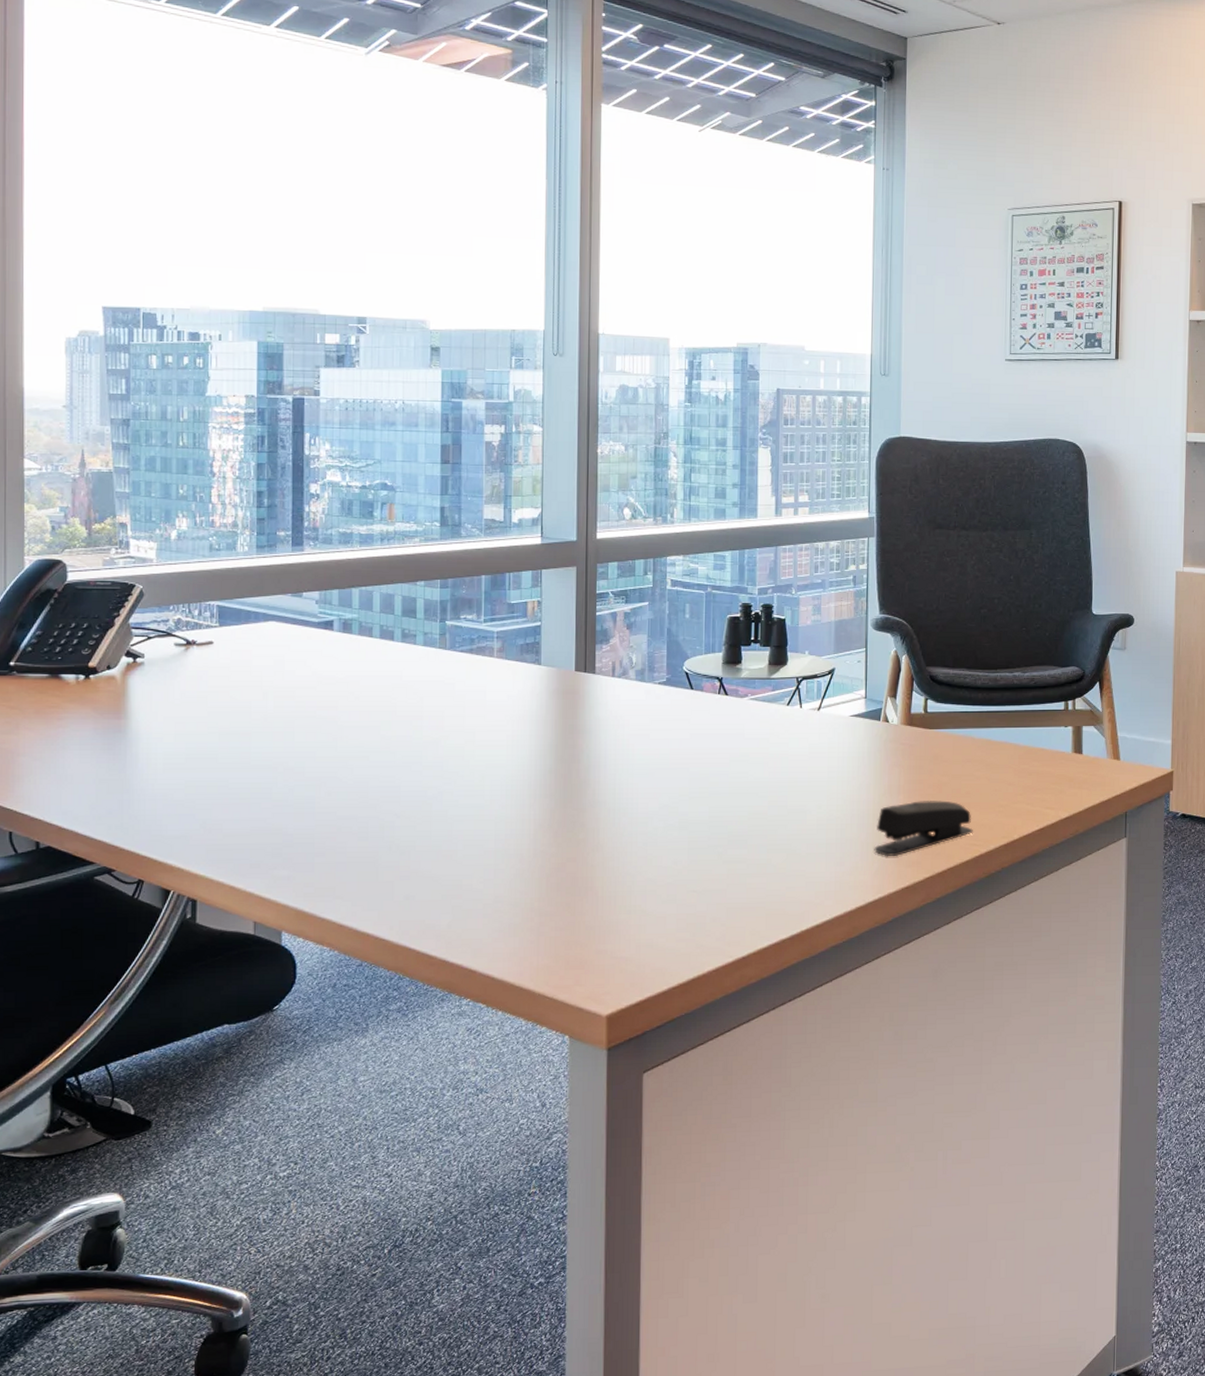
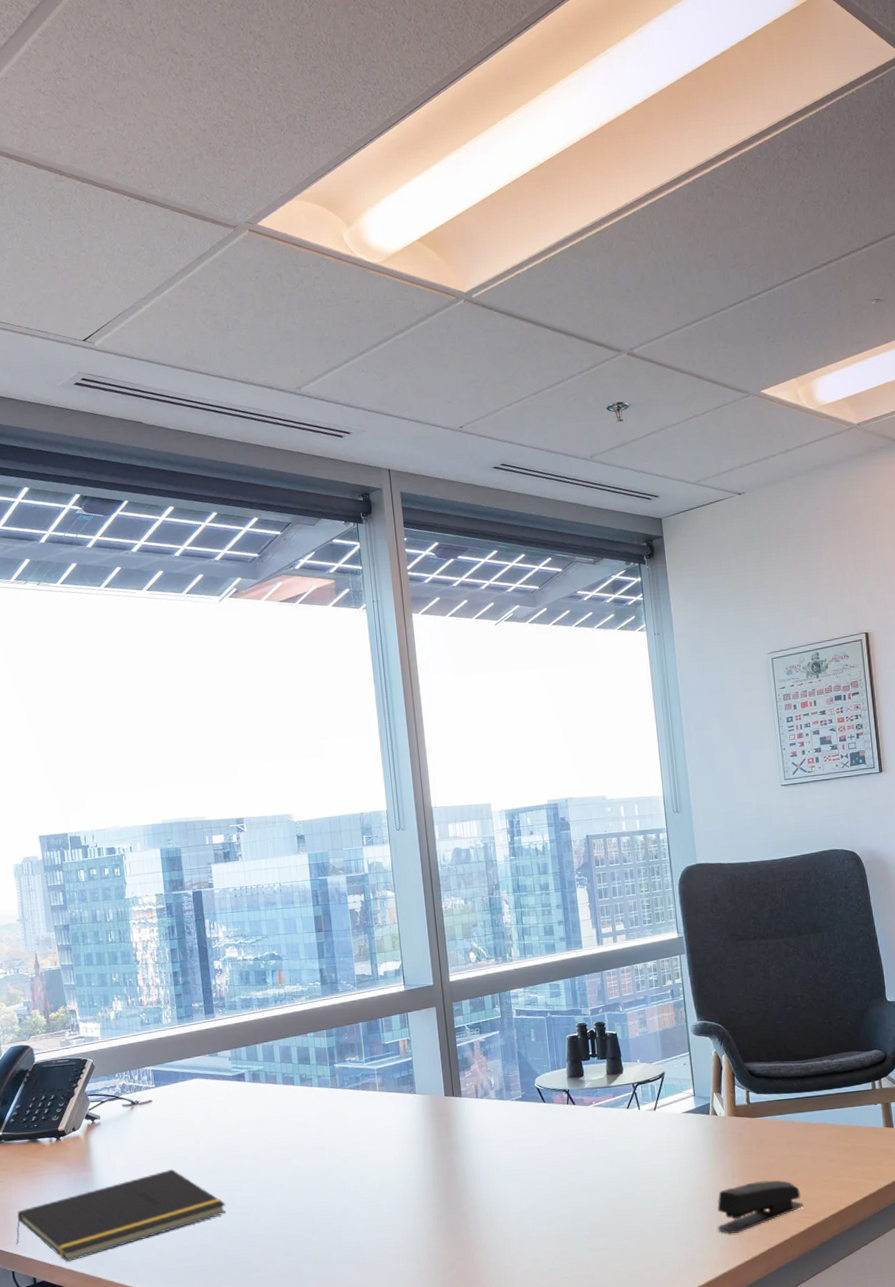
notepad: none [18,726,293,826] -> present [16,1169,227,1262]

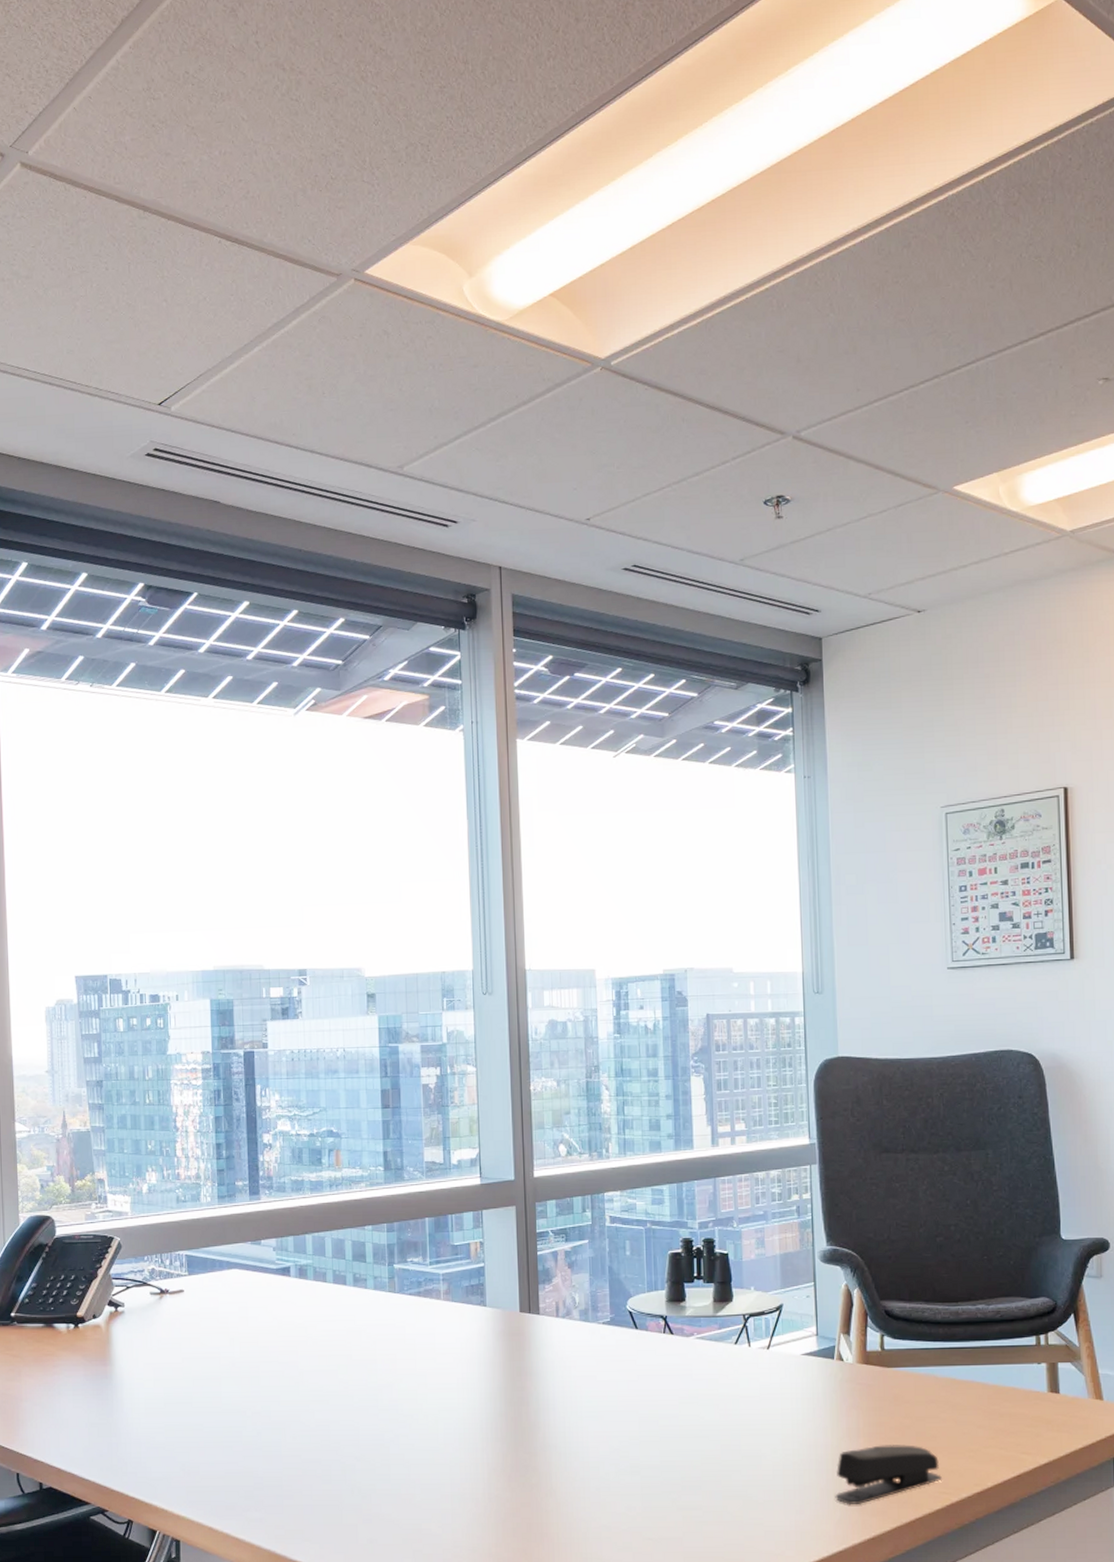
notepad: present [16,1169,227,1262] -> none [23,1372,260,1467]

